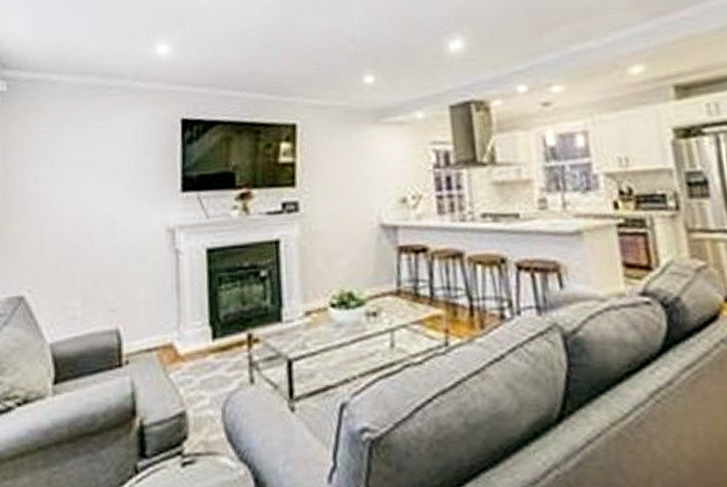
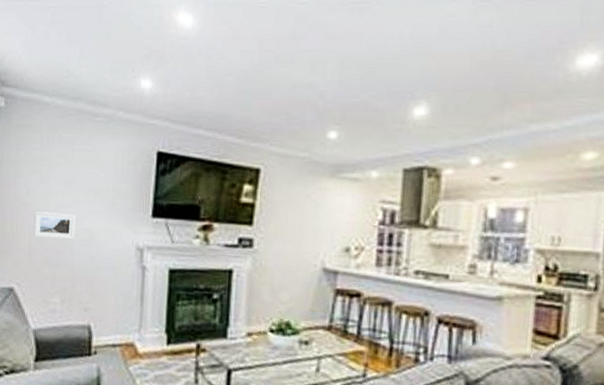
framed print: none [46,200,94,231] -> present [34,211,76,239]

